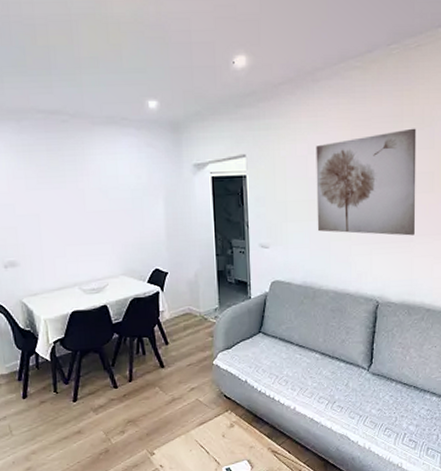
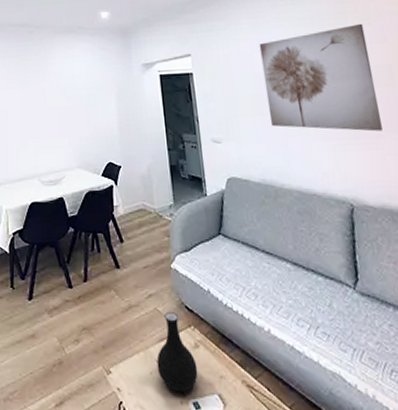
vase: none [196,400,232,463] -> present [156,311,198,393]

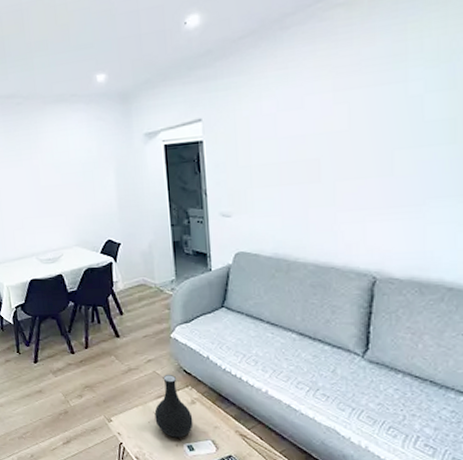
wall art: present [259,23,383,132] -> none [286,66,429,199]

